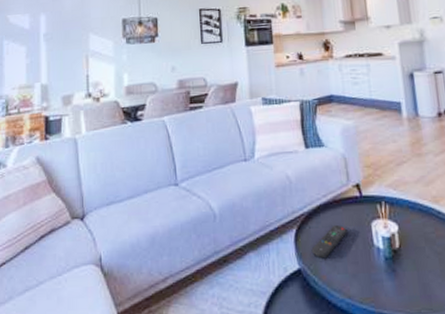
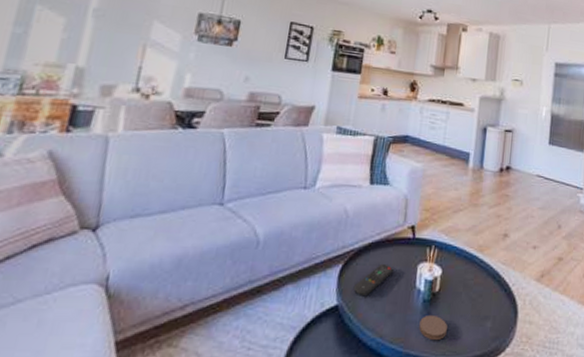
coaster: none [386,272,418,298] -> present [419,314,447,340]

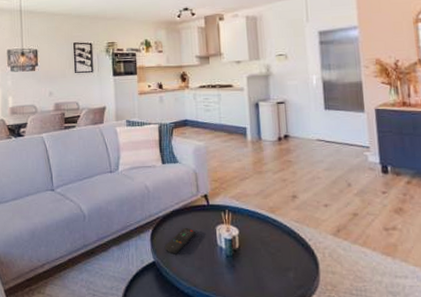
coaster: present [419,314,447,340] -> none [226,267,253,288]

